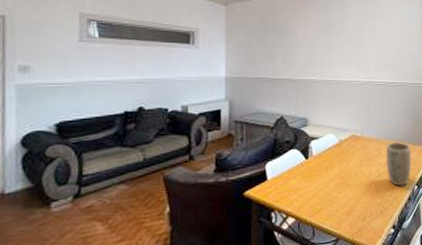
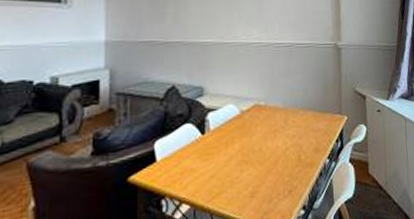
plant pot: present [386,141,412,186] -> none [293,109,323,161]

